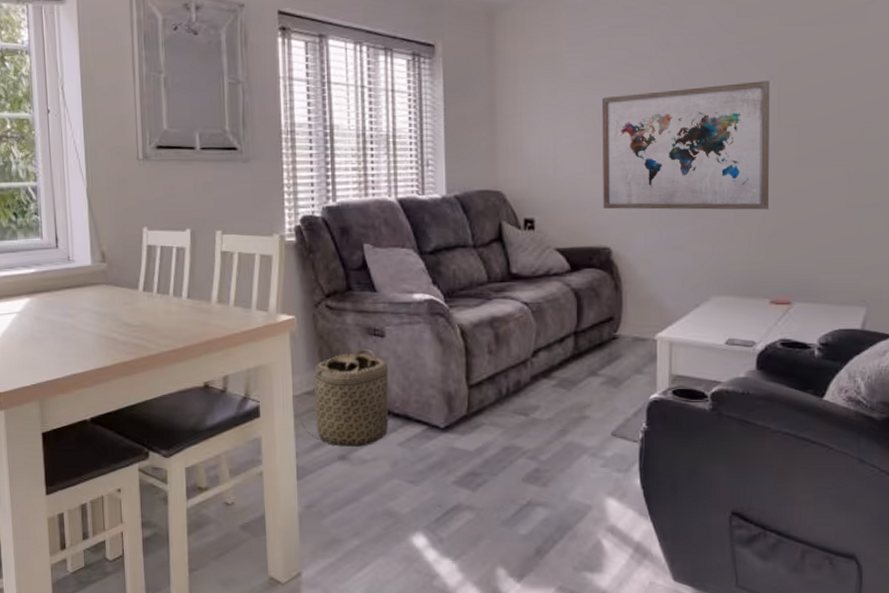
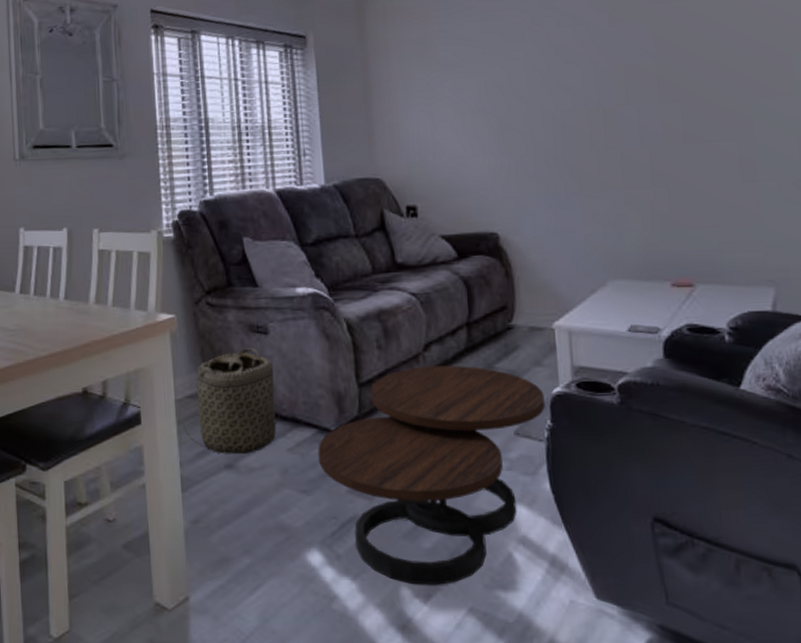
coffee table: none [427,371,642,566] -> present [318,365,545,585]
wall art: present [602,81,770,210] -> none [478,57,659,193]

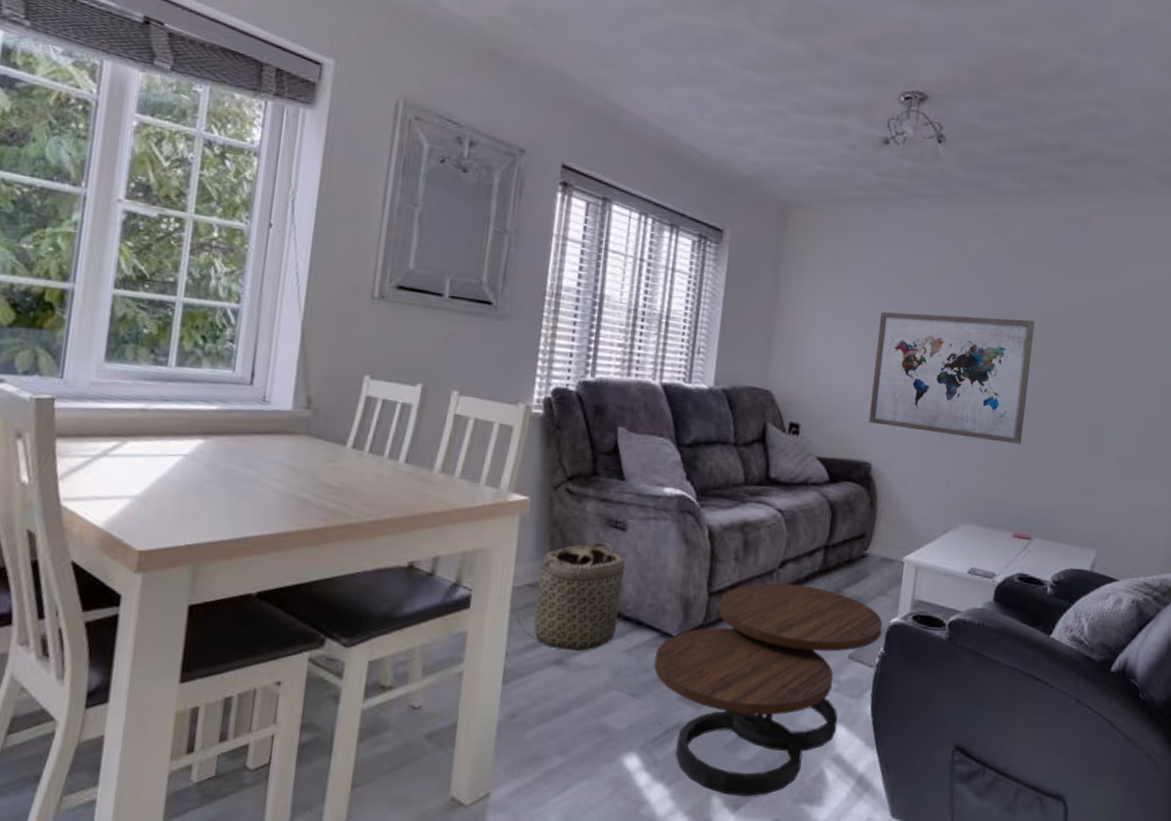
wall art: none [478,57,659,193] -> present [869,311,1035,444]

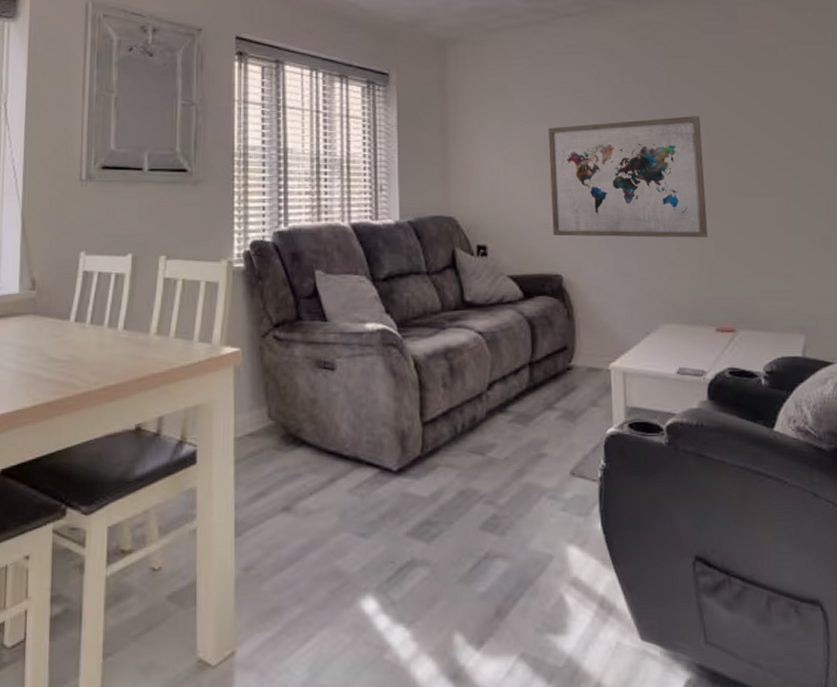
basket: present [516,542,625,652] -> none [240,384,343,497]
coffee table: present [654,582,883,796] -> none [378,404,600,631]

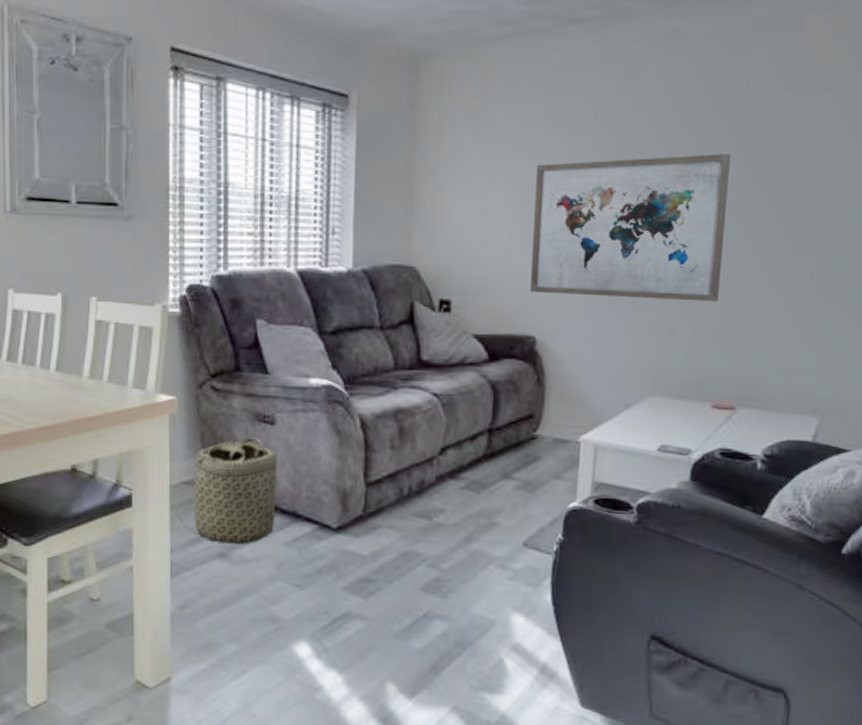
basket: none [240,384,343,497] -> present [176,437,281,545]

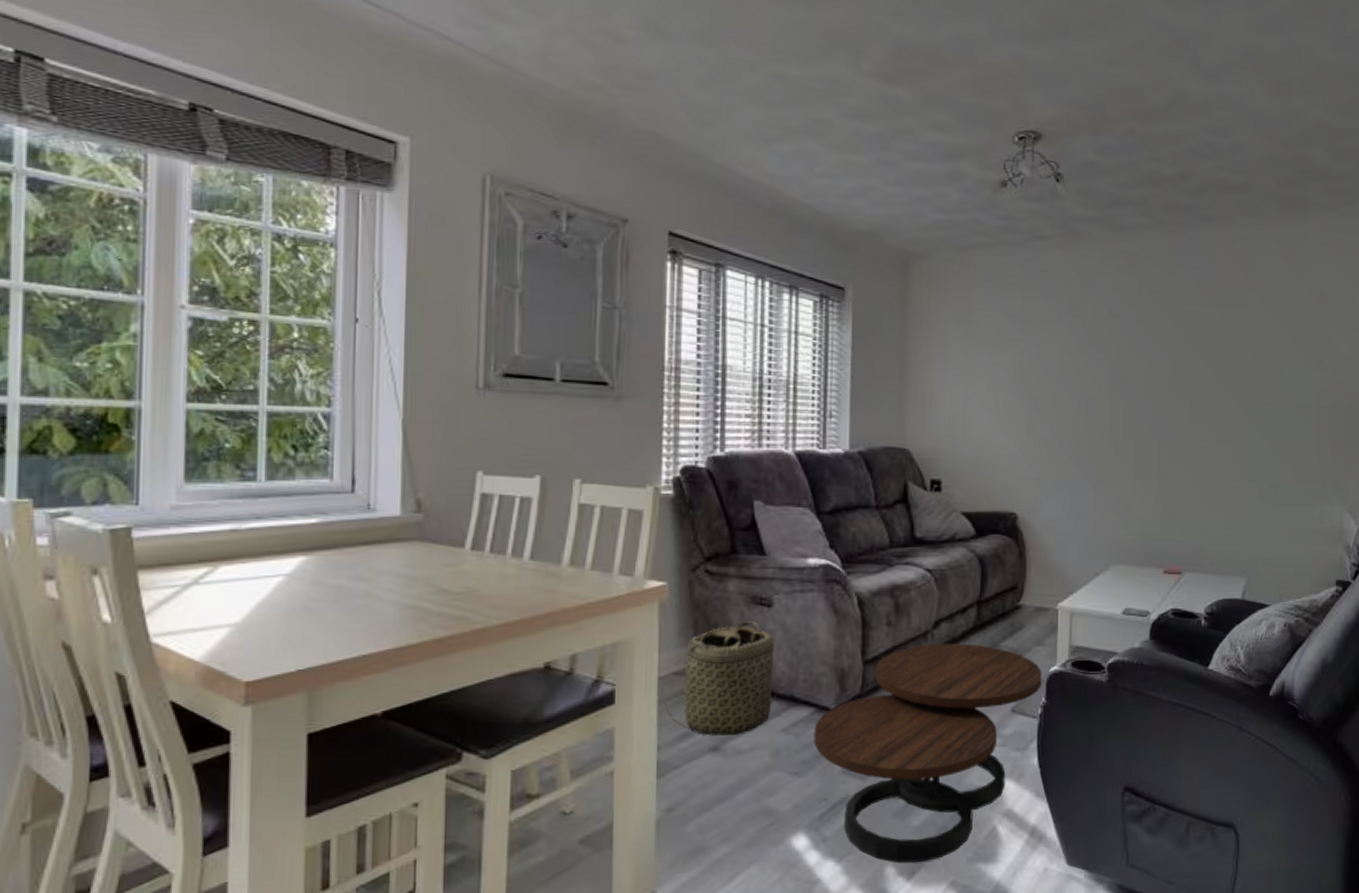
coffee table: none [316,470,559,684] -> present [814,643,1042,863]
wall art: present [530,154,731,302] -> none [1010,354,1167,480]

